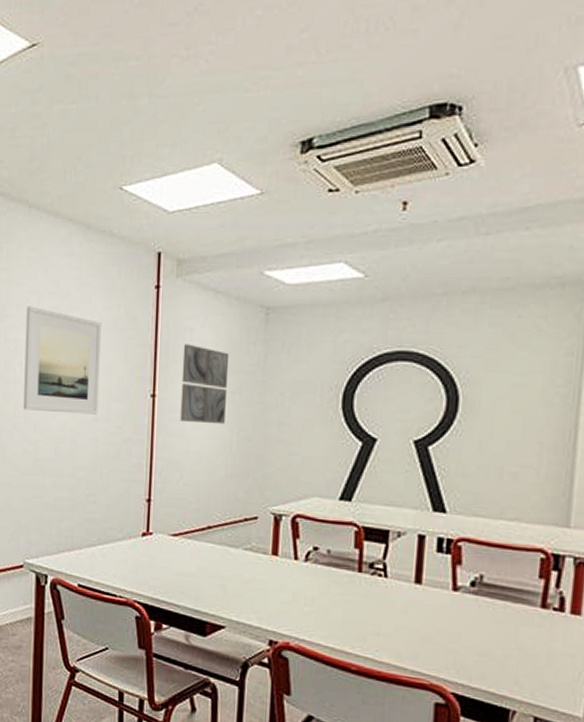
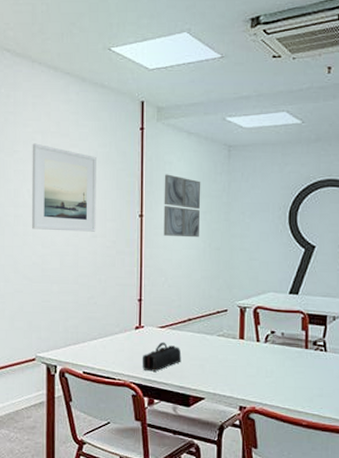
pencil case: none [148,553,198,590] -> present [142,342,182,372]

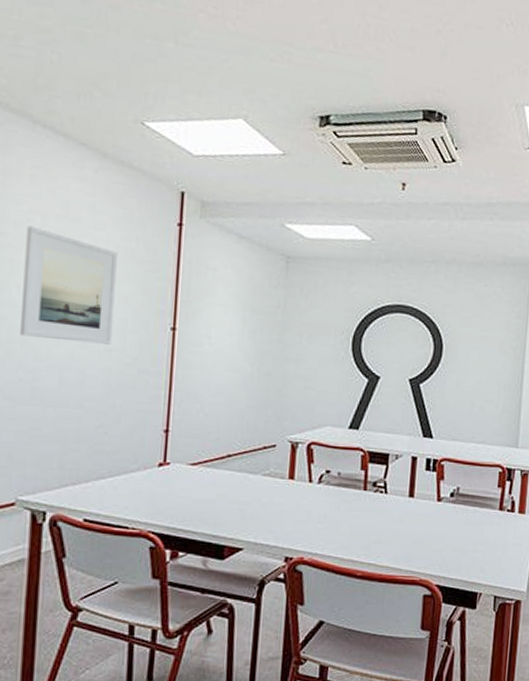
pencil case: present [142,342,182,372] -> none [165,482,217,518]
wall art: present [163,174,201,238] -> none [201,281,252,360]

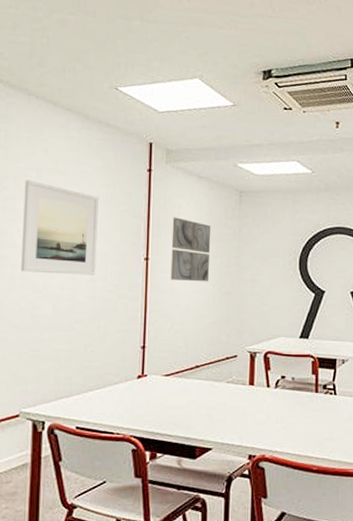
wall art: none [201,281,252,360] -> present [170,217,211,282]

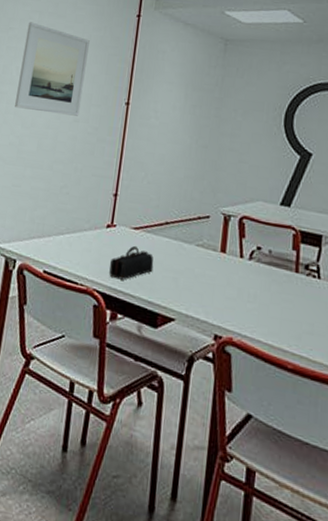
pencil case: none [144,391,188,423] -> present [109,245,154,280]
wall art: present [170,217,211,282] -> none [148,63,194,133]

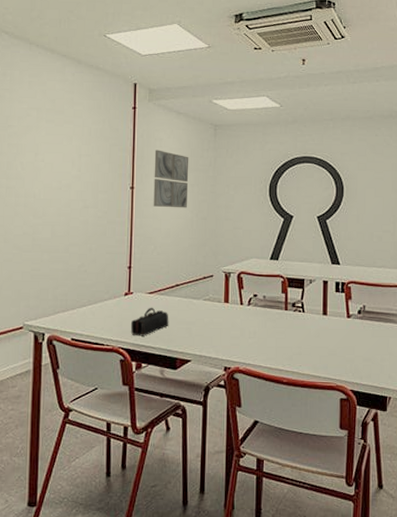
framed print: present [15,22,90,116] -> none [24,119,90,203]
wall art: none [148,63,194,133] -> present [153,150,189,208]

